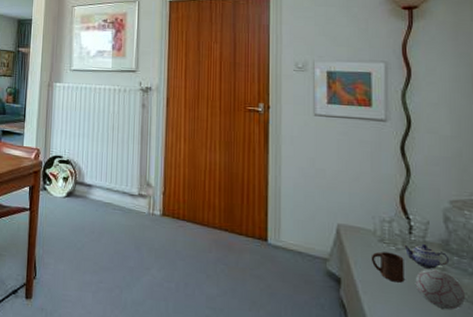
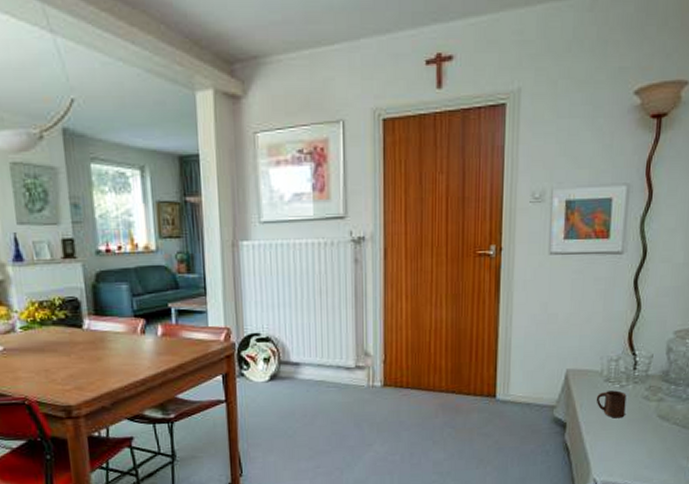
teapot: present [402,244,450,269] -> none [626,378,668,401]
decorative ball: present [415,268,465,310] -> none [634,400,677,436]

